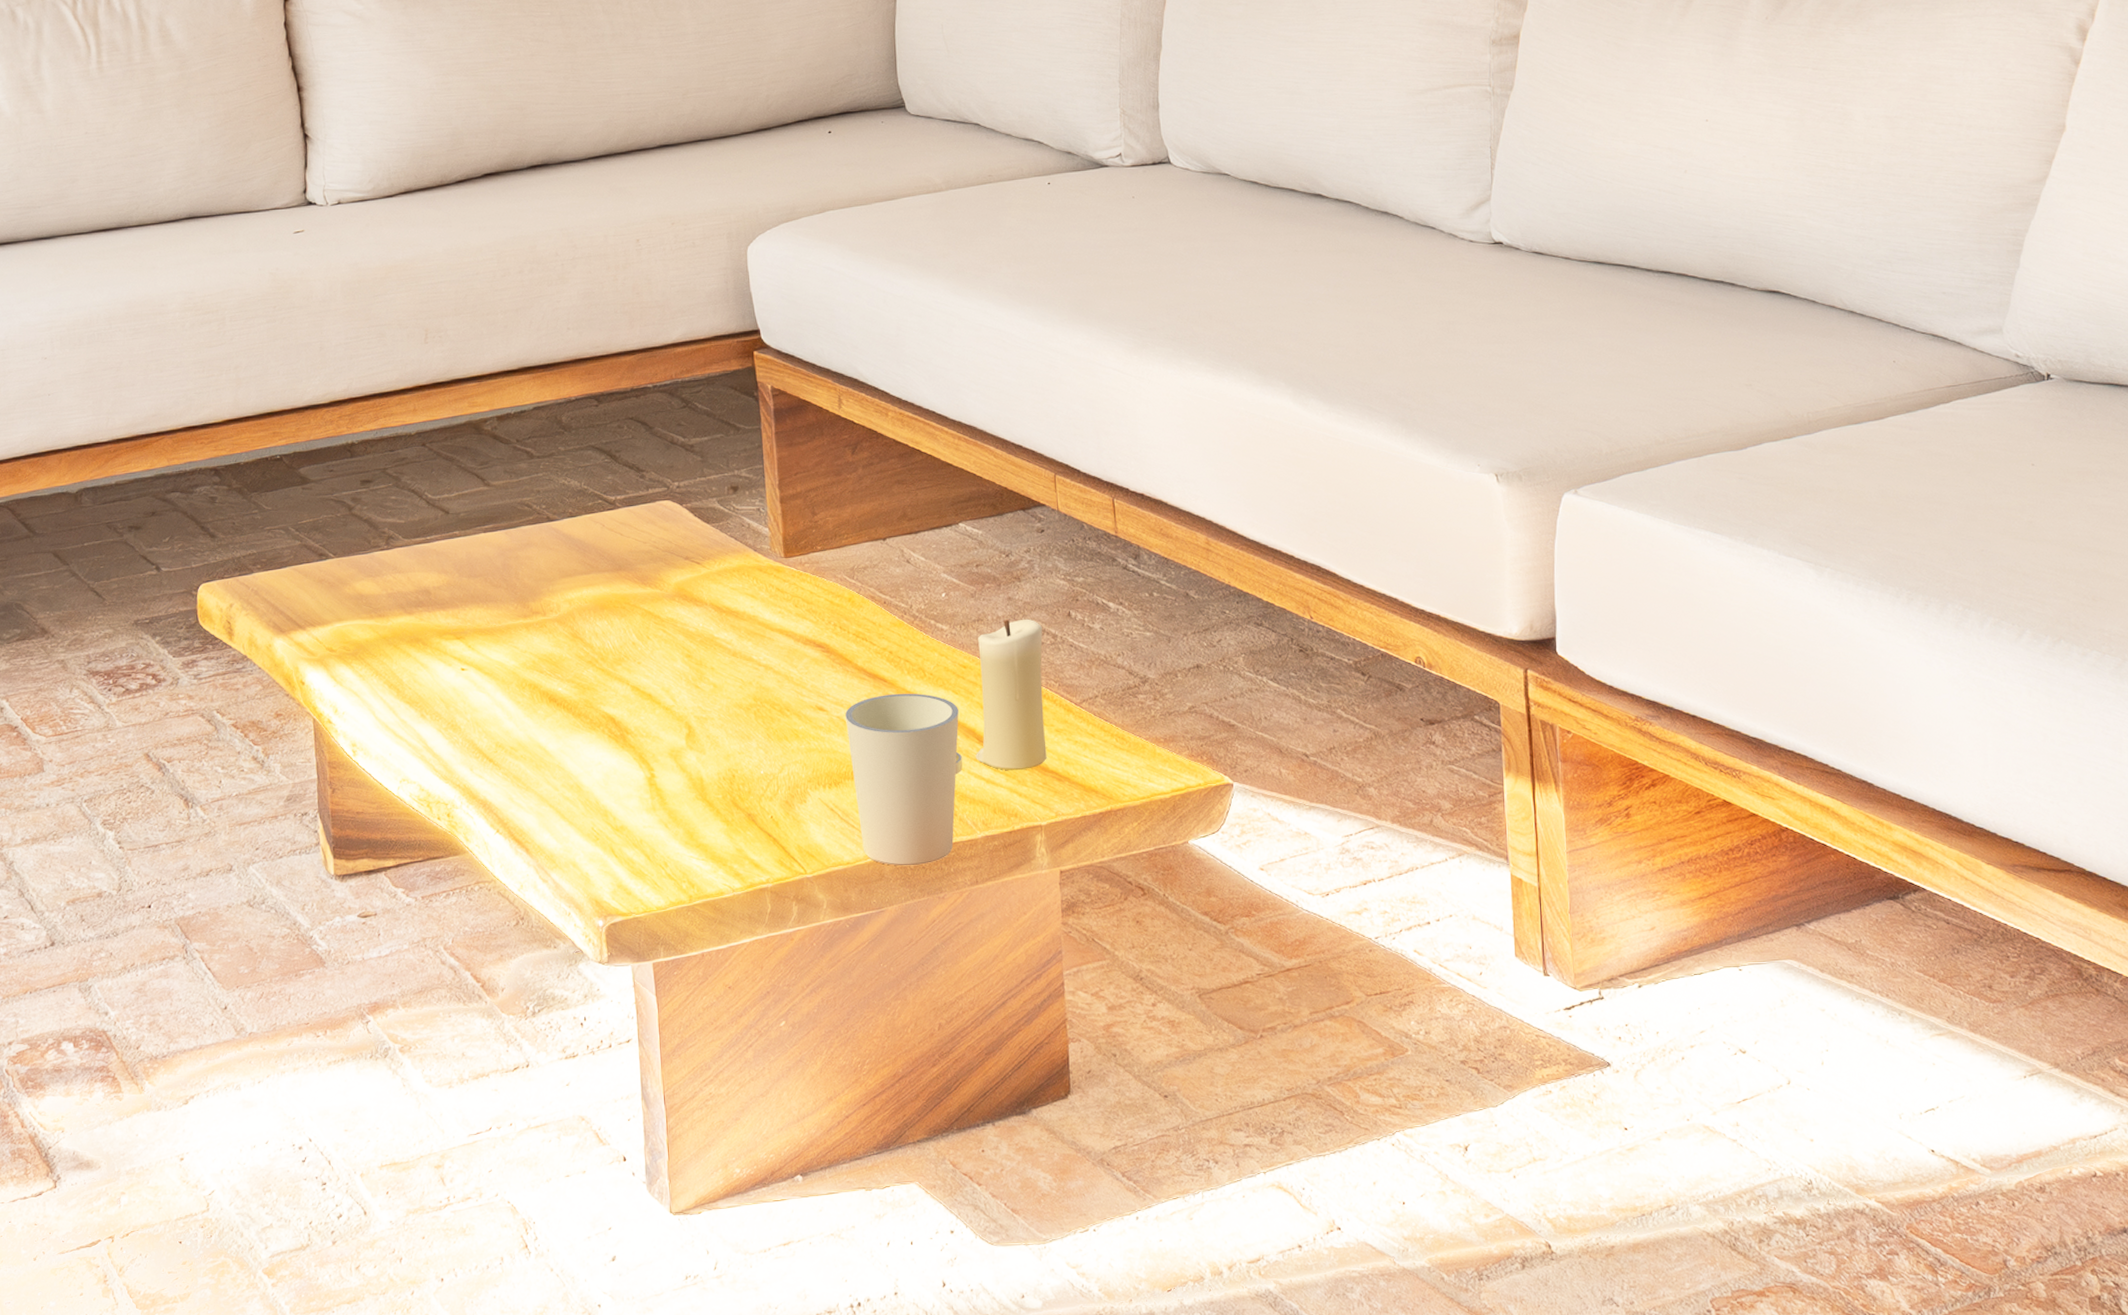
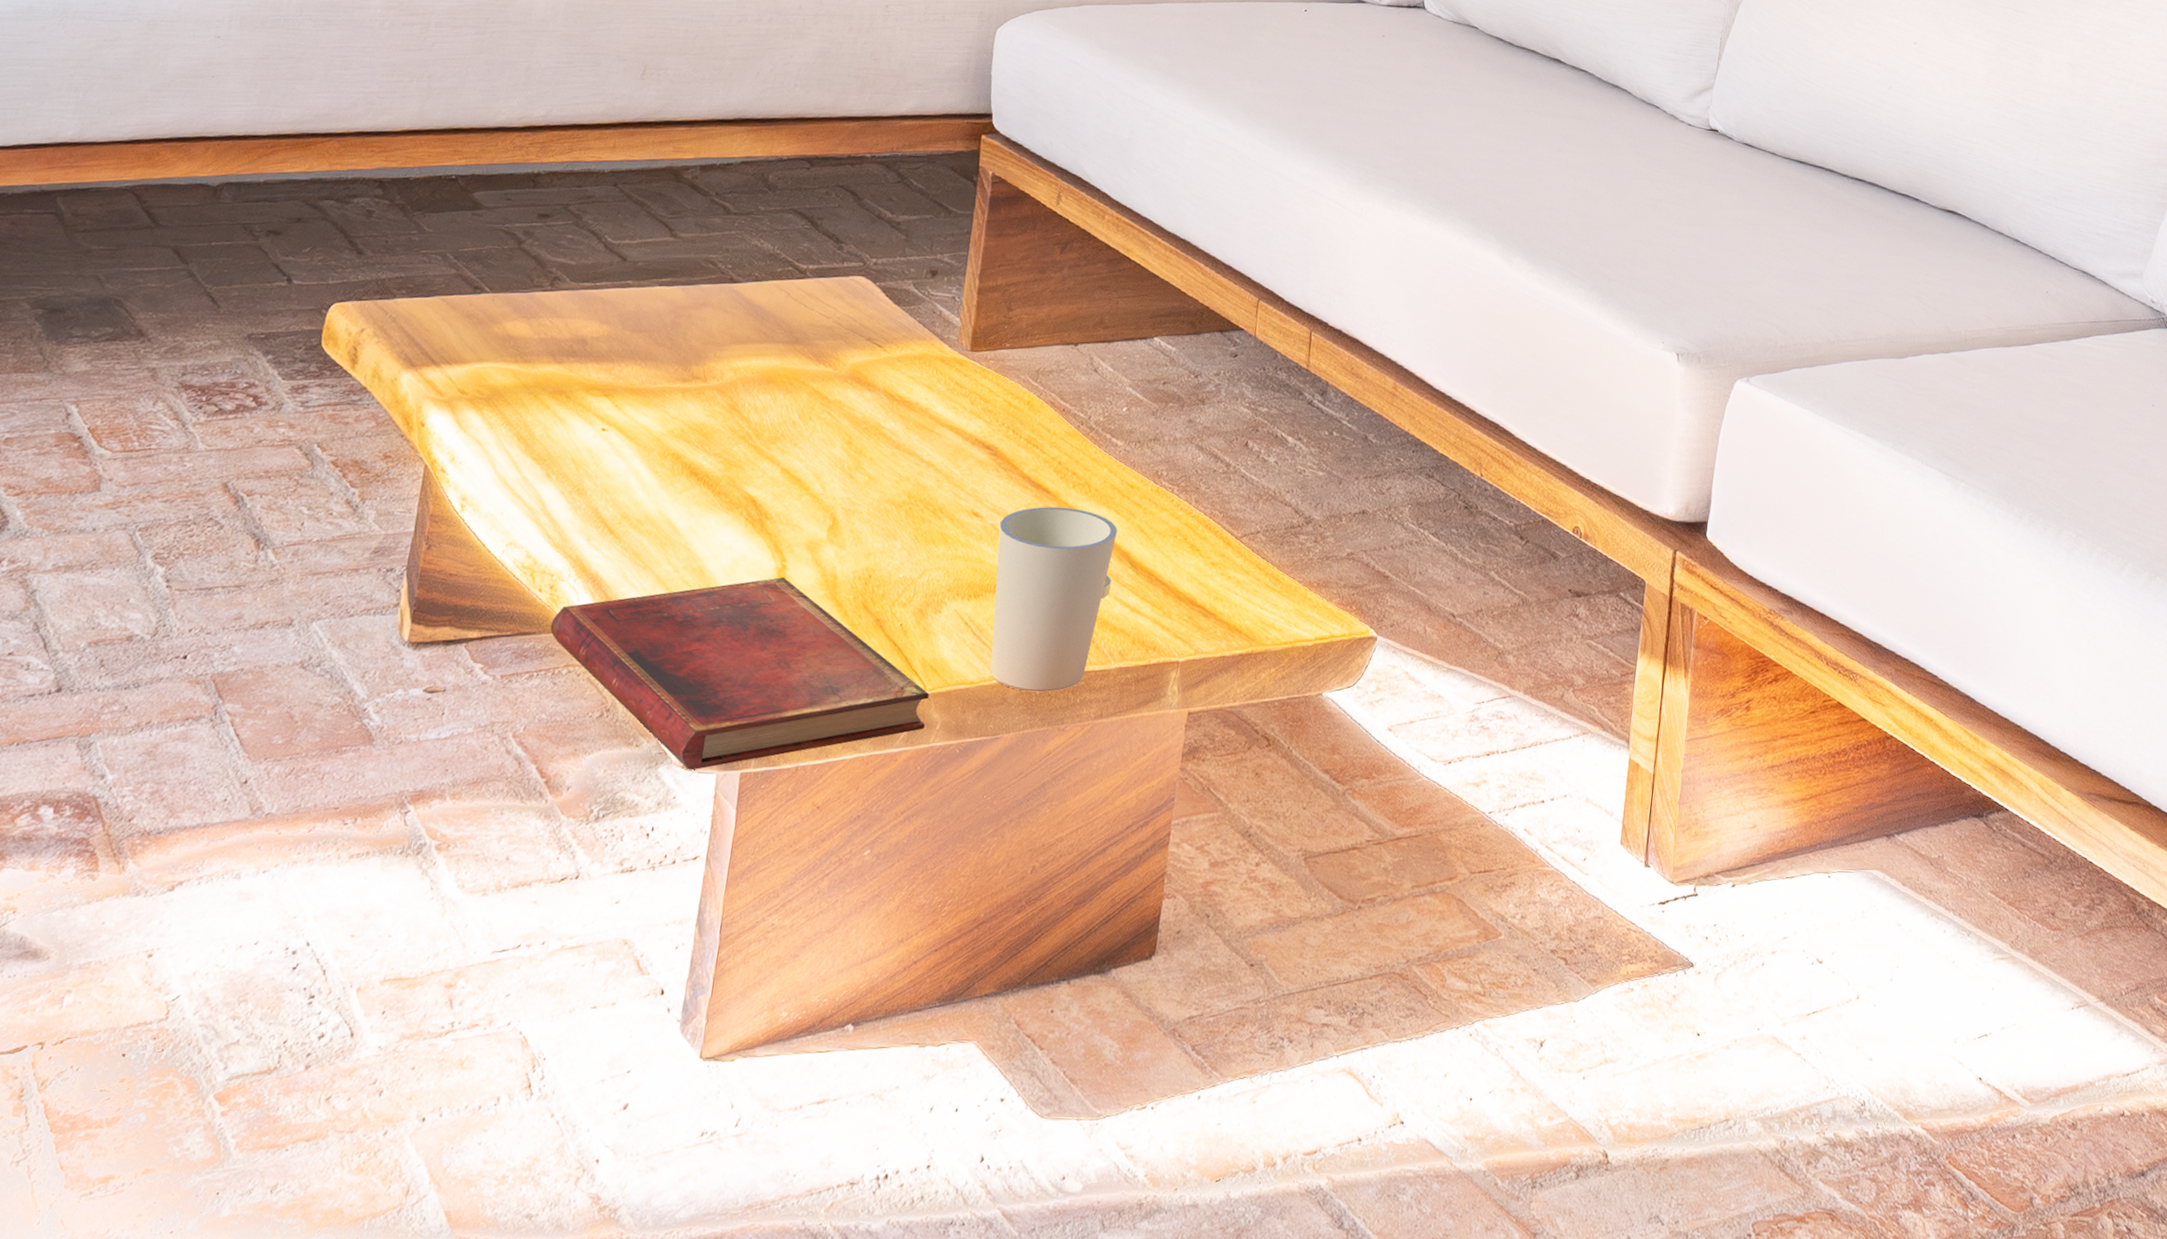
diary: none [455,785,812,965] -> present [550,577,929,770]
candle: present [976,619,1047,771] -> none [1125,442,1217,602]

